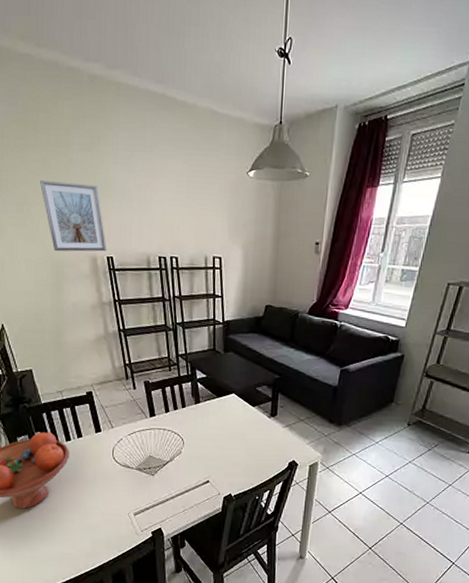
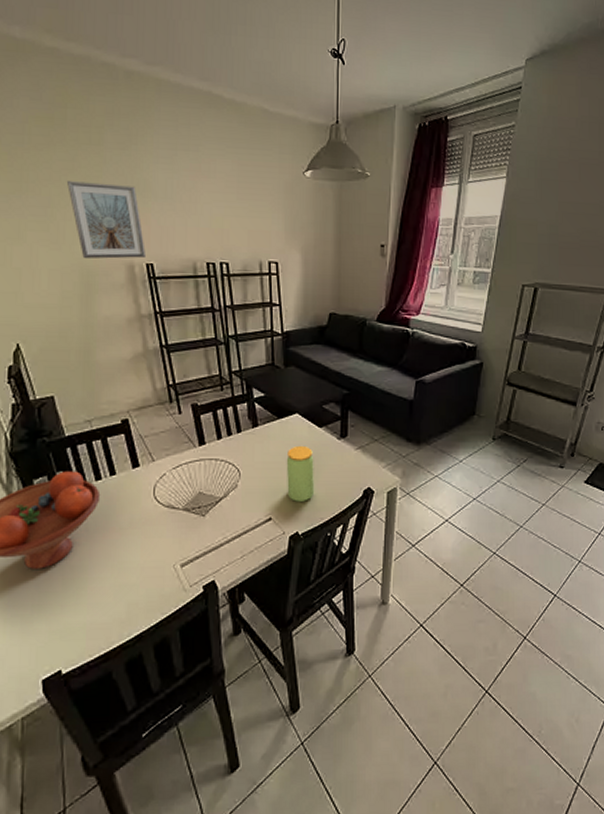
jar: none [223,421,247,469] -> present [286,445,314,502]

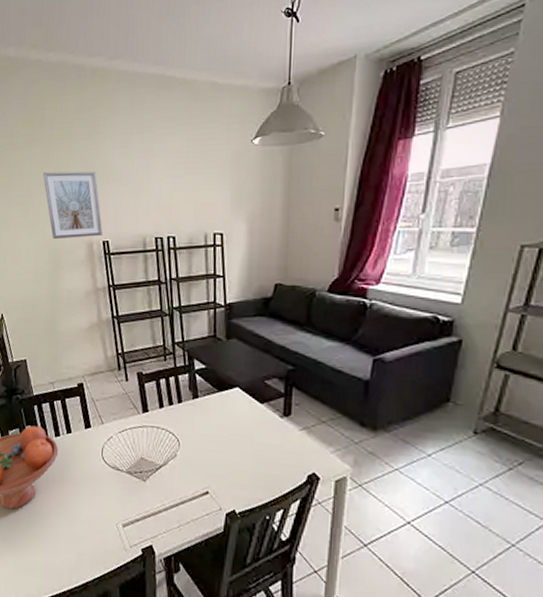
jar: present [286,445,314,502] -> none [225,420,254,480]

